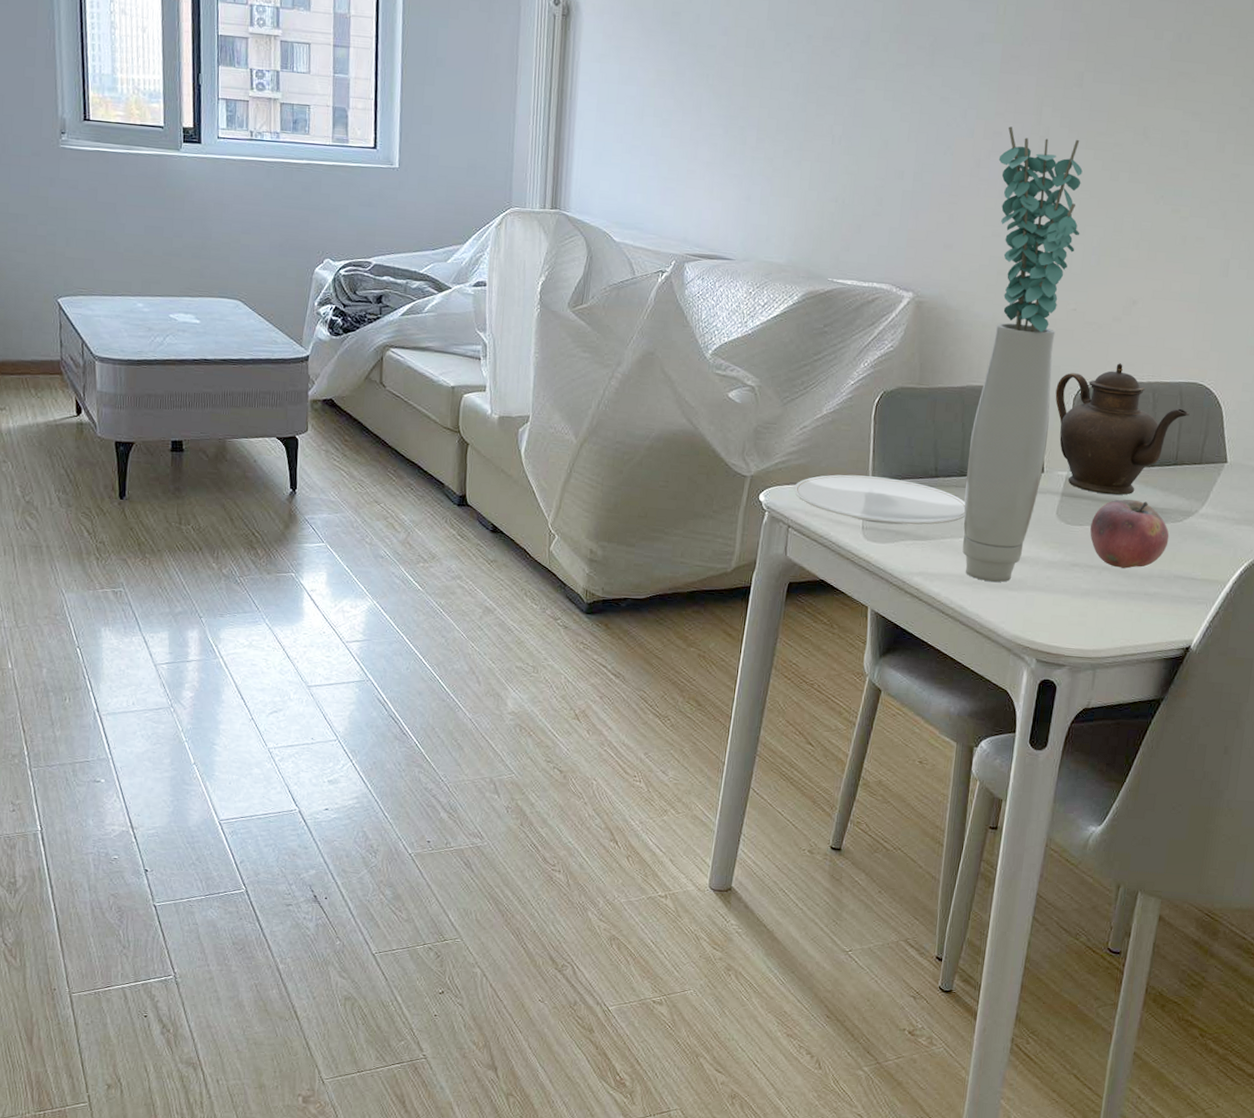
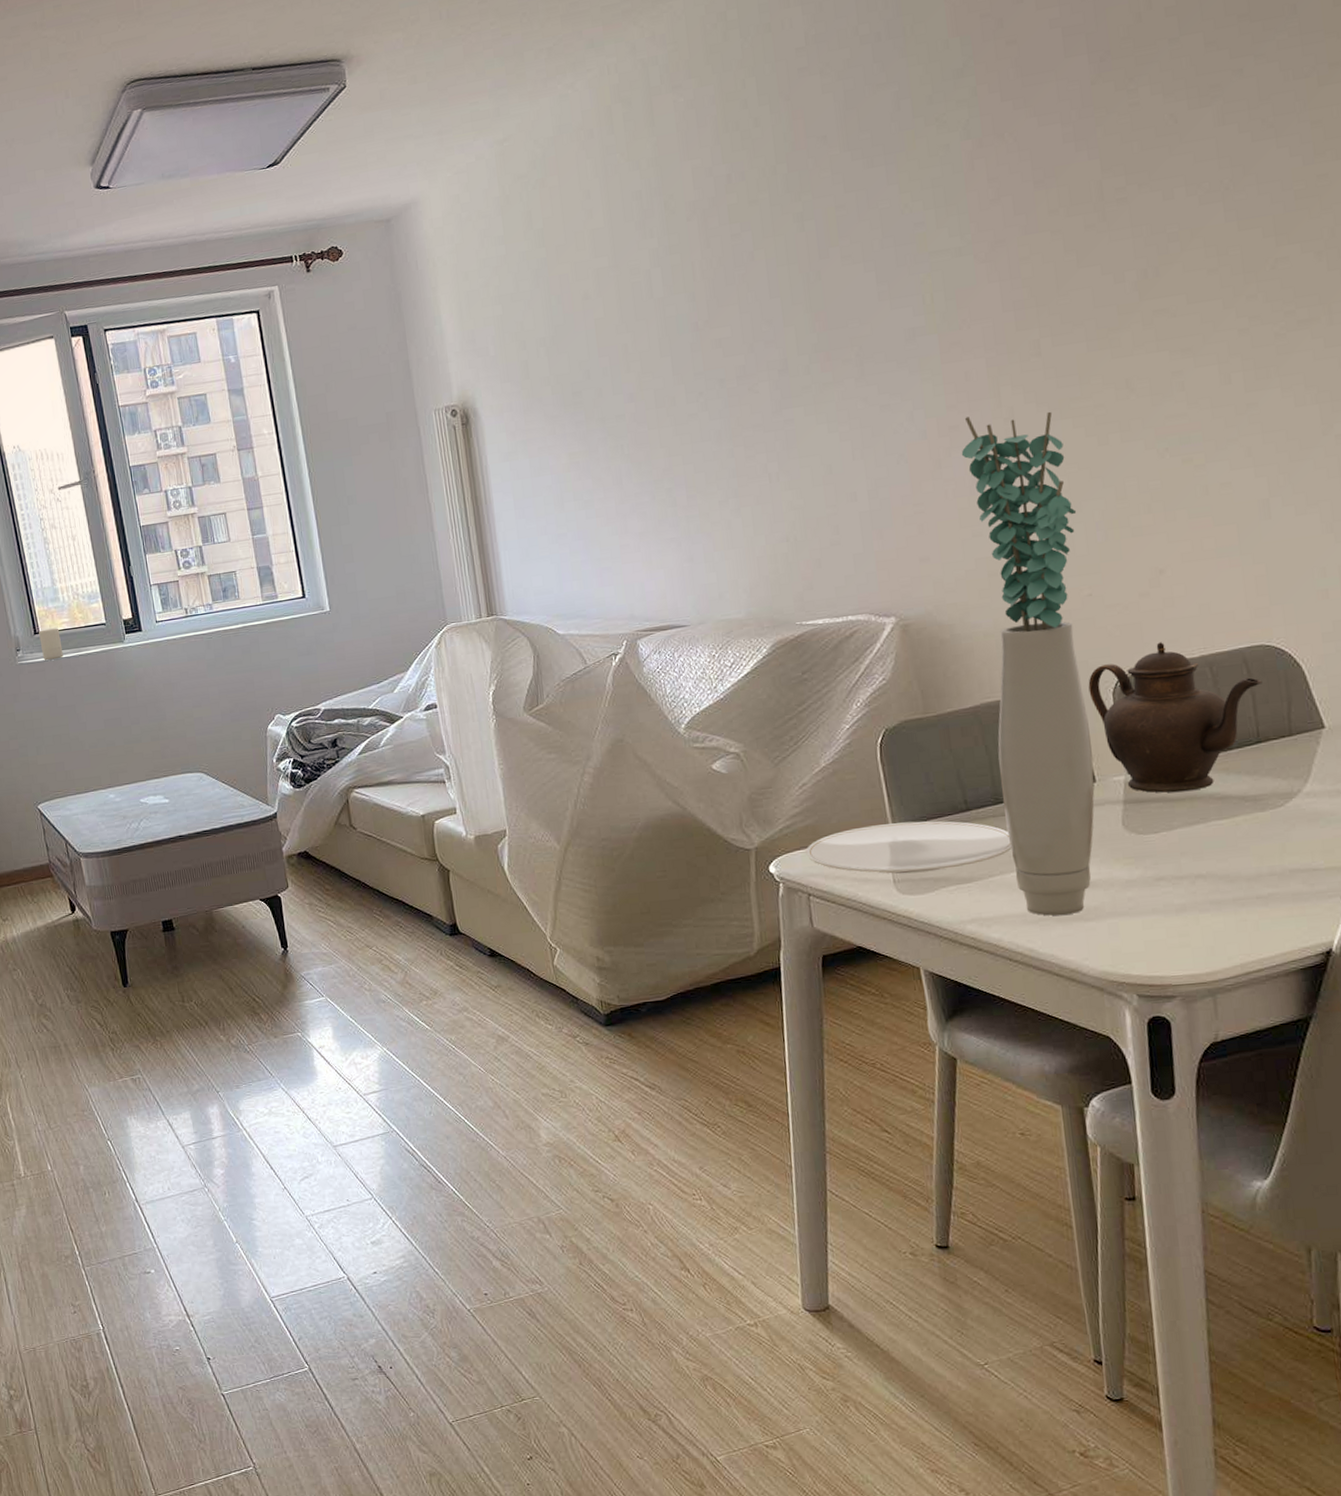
candle: none [88,117,113,152] -> present [39,628,64,661]
fruit: present [1090,499,1169,569] -> none [1168,791,1273,873]

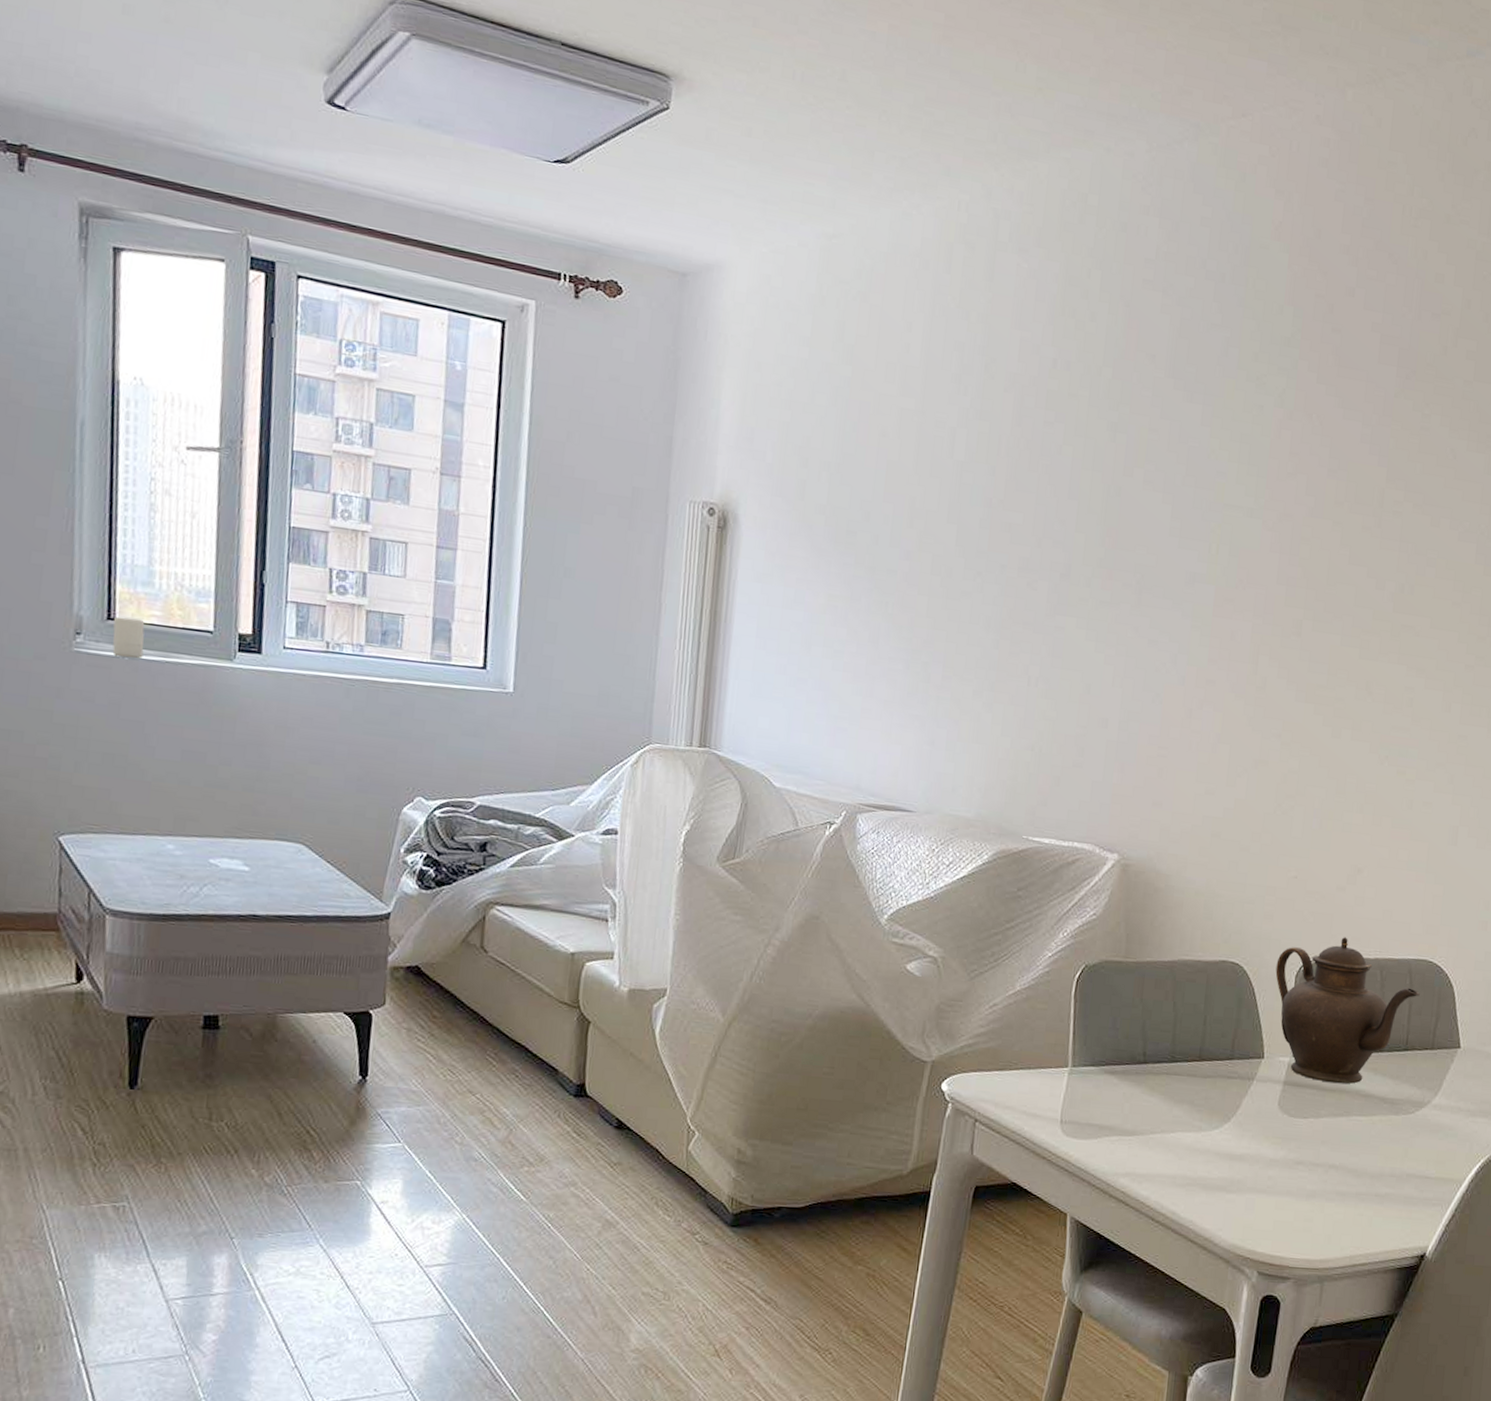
plate: present [805,820,1012,874] -> none [981,1060,1178,1119]
vase: present [961,411,1095,916] -> none [1174,675,1302,1184]

